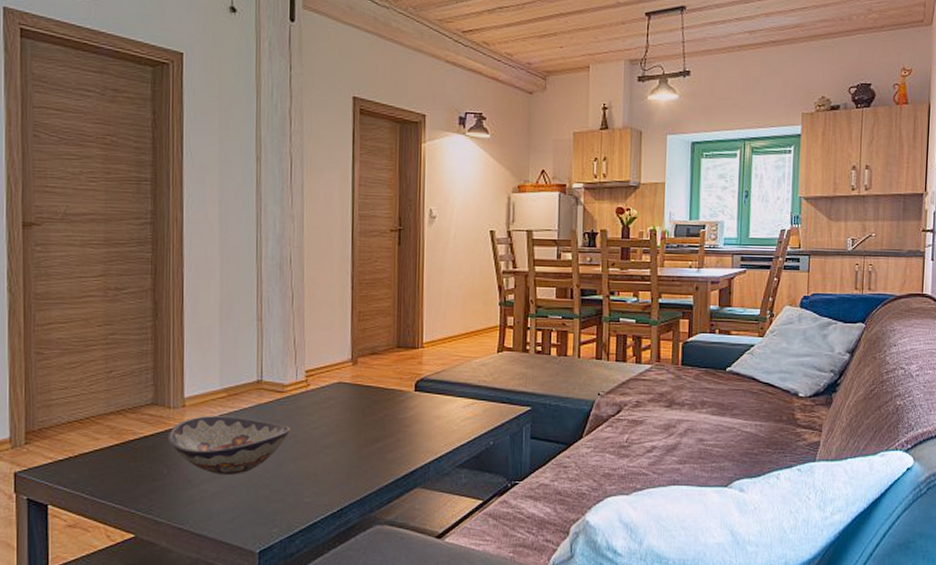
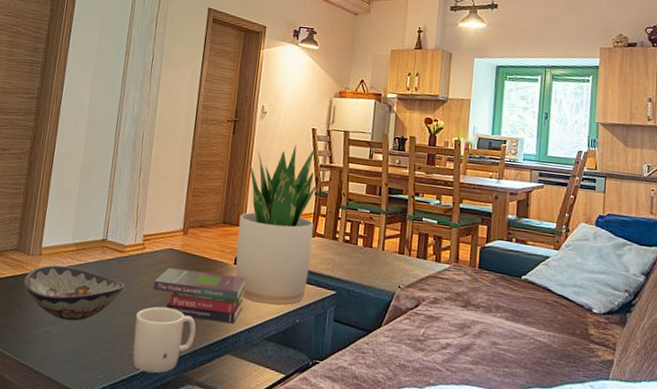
mug: none [307,446,379,519] -> present [132,306,196,374]
books: none [324,403,431,455] -> present [153,267,246,324]
planter: none [415,251,505,429] -> present [235,144,321,305]

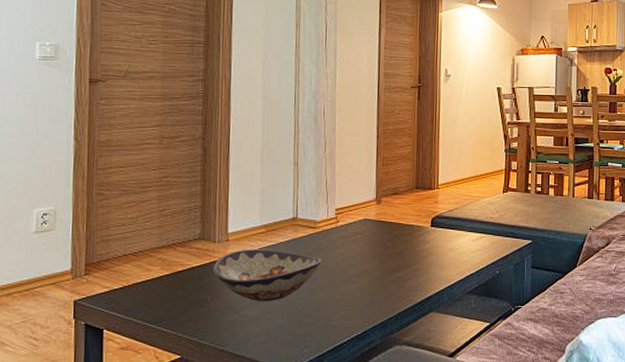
mug: present [132,306,196,374] -> none [335,276,399,340]
books: present [153,267,246,324] -> none [351,237,445,283]
planter: present [235,144,321,305] -> none [431,105,509,260]

